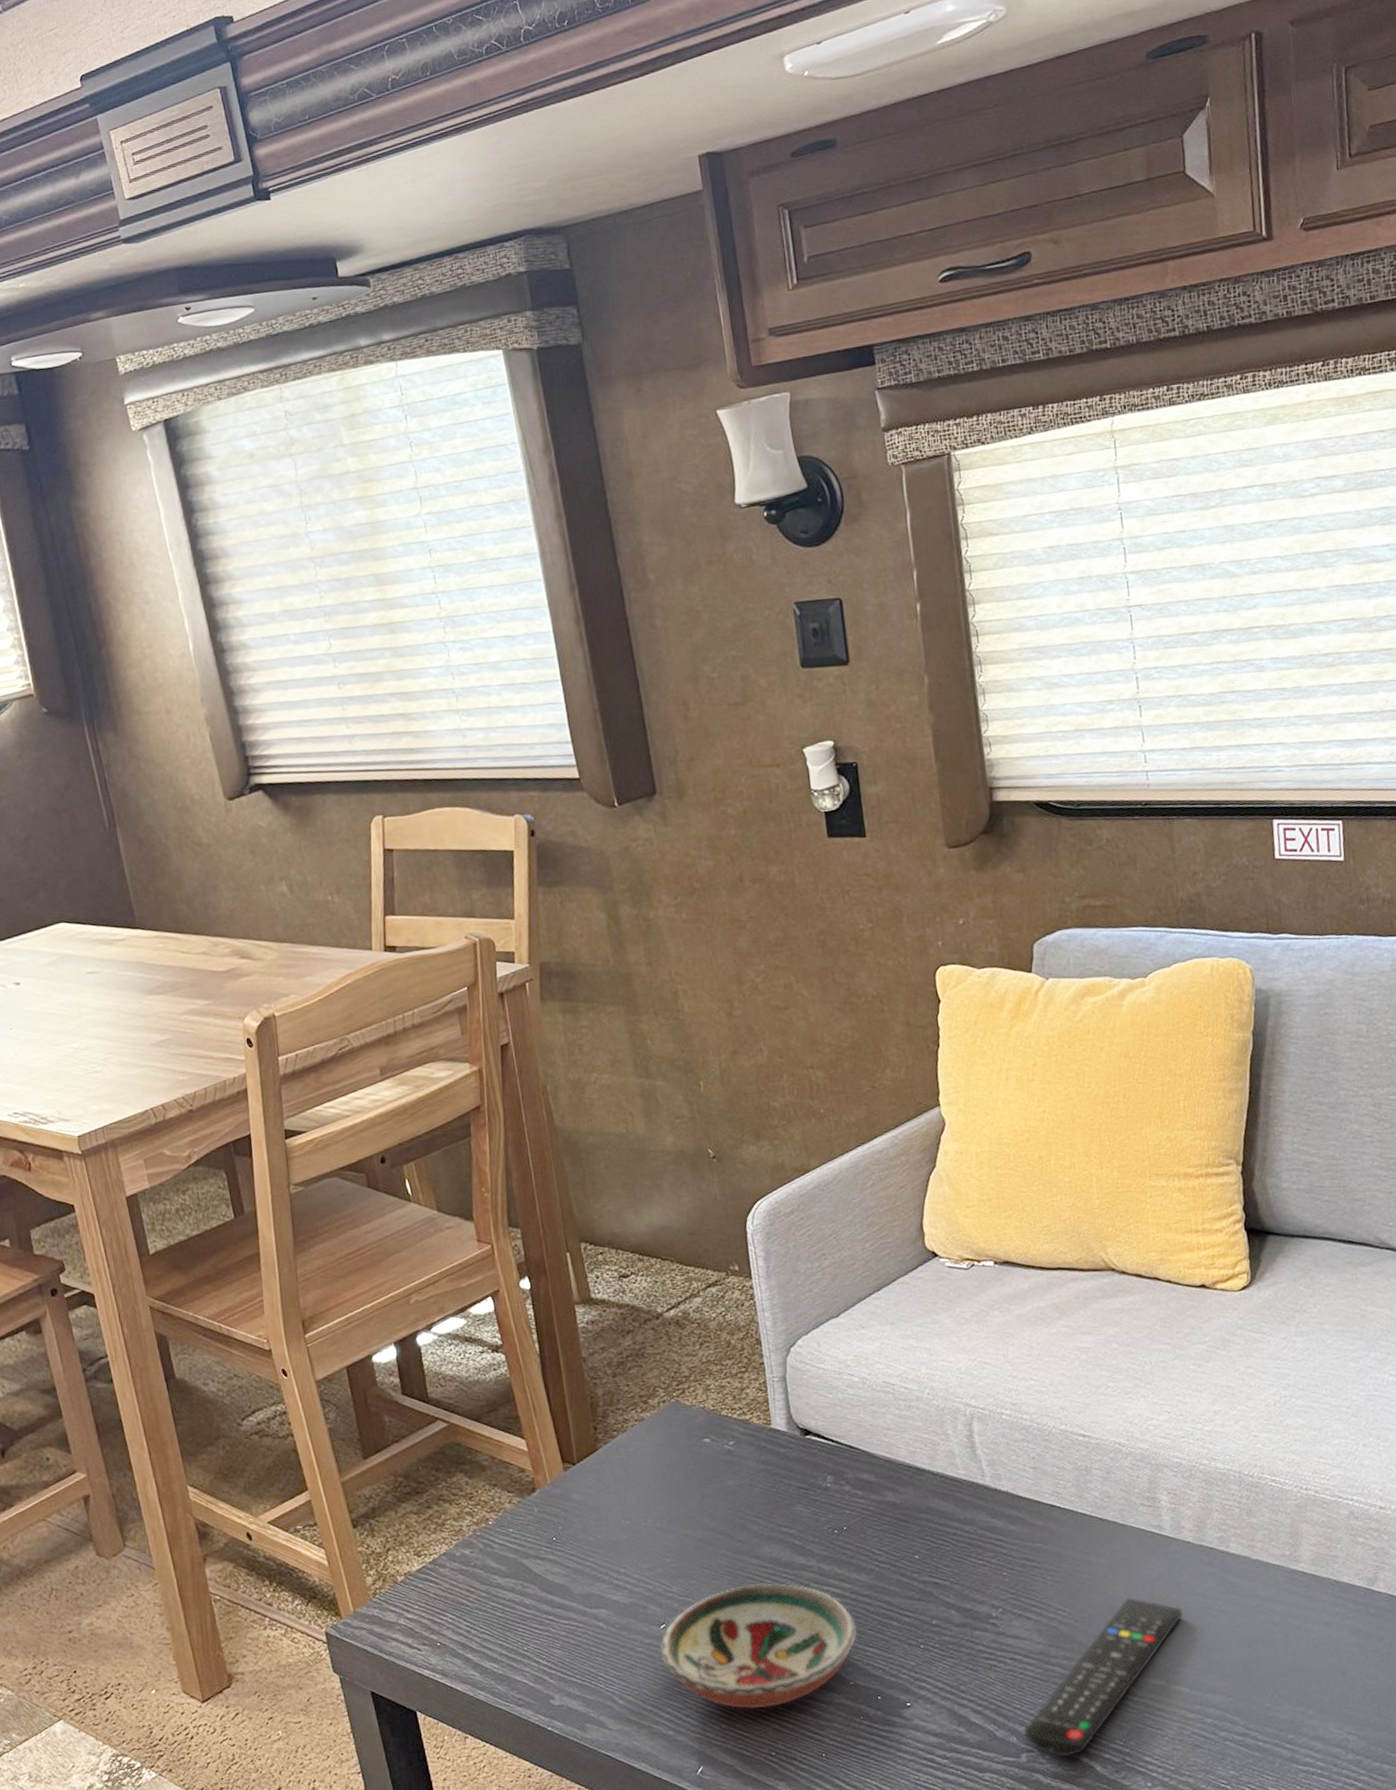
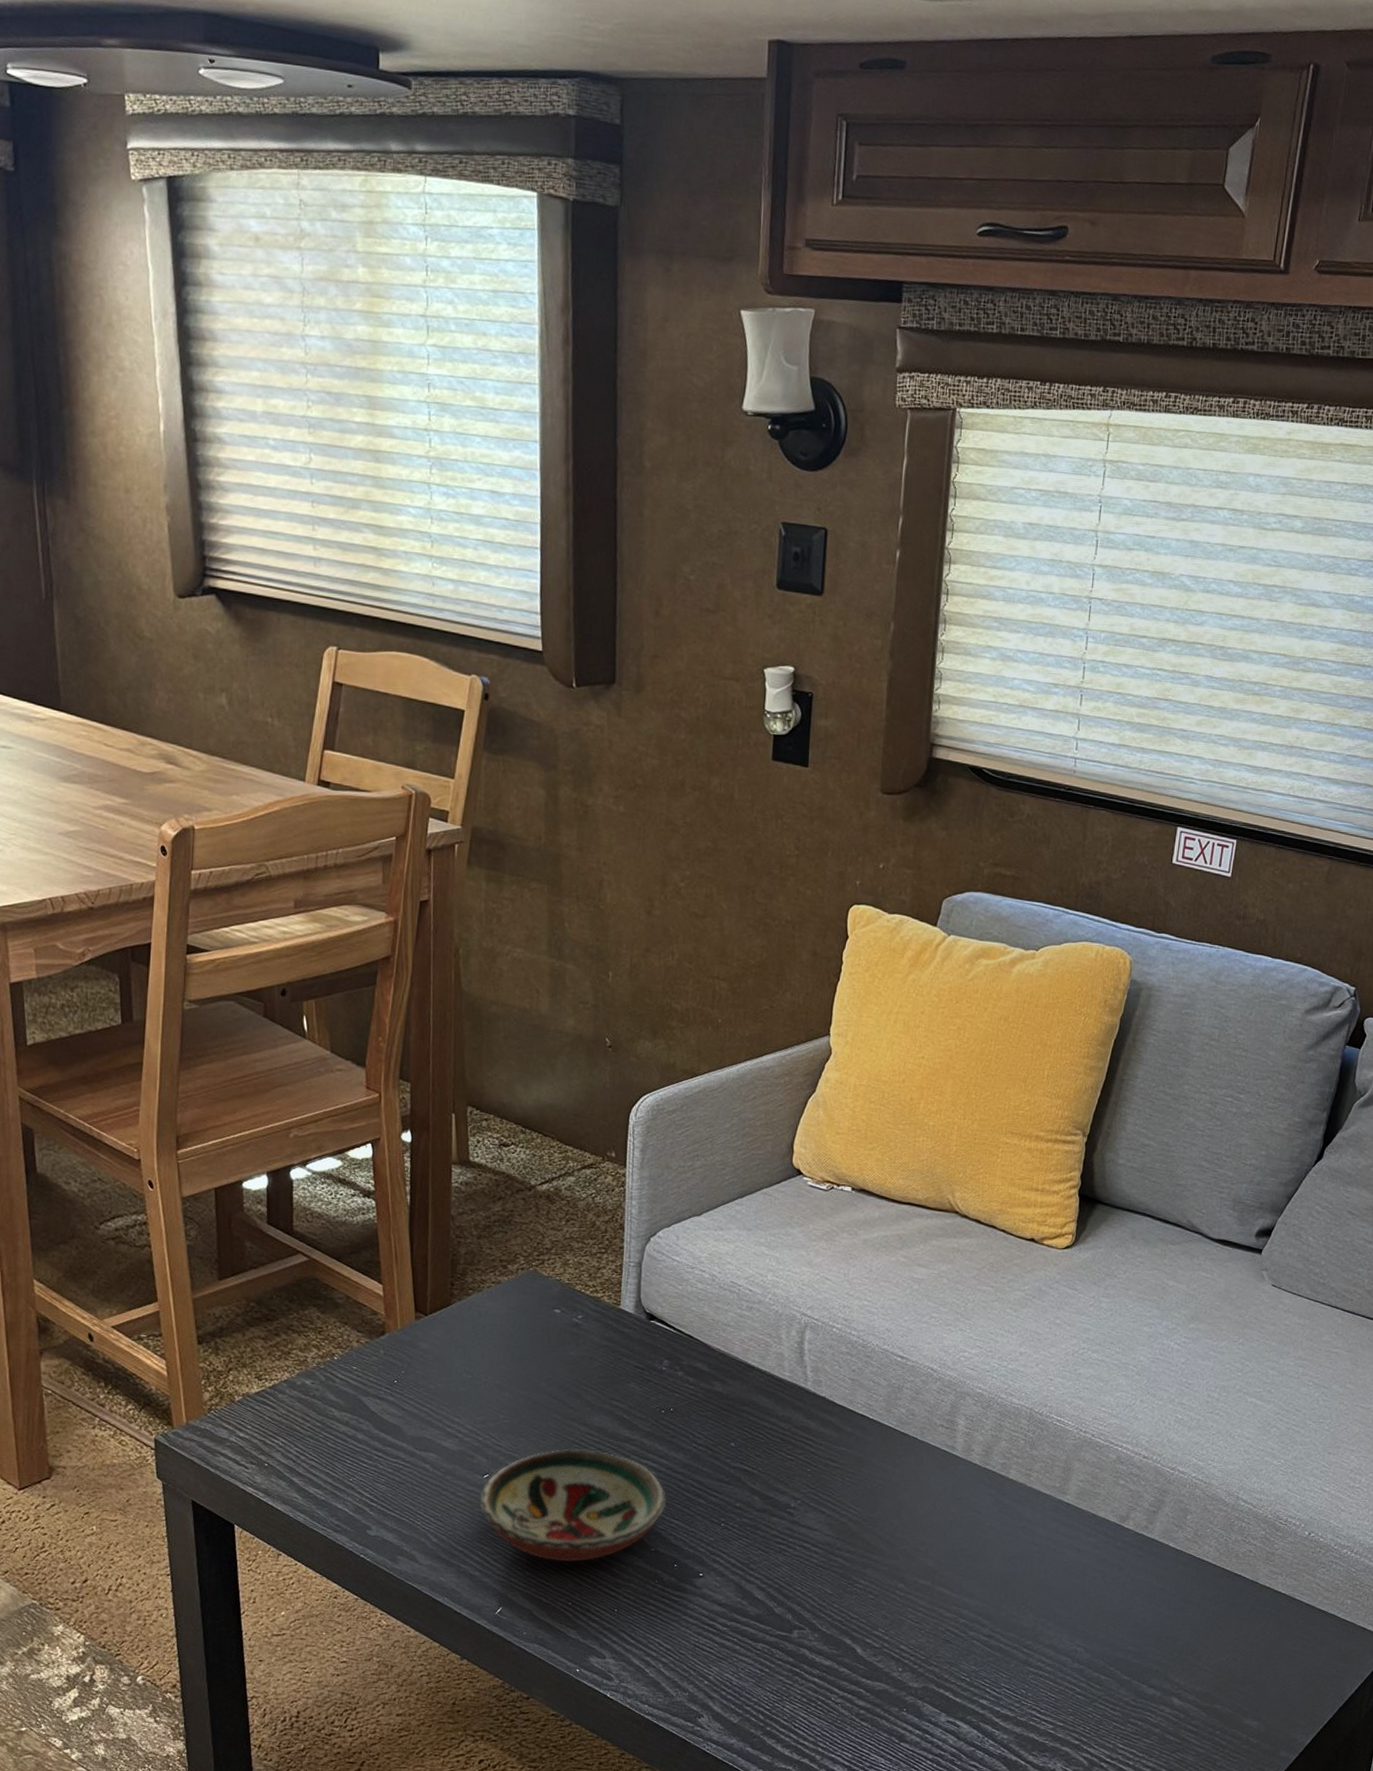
remote control: present [1024,1597,1183,1758] -> none [800,1505,958,1638]

